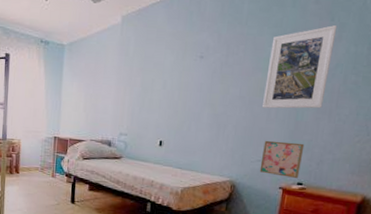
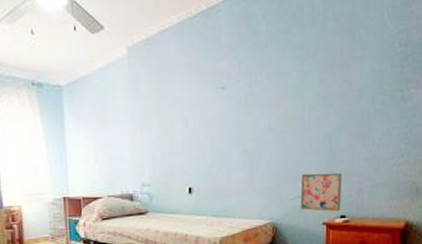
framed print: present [262,24,338,109] -> none [294,43,359,138]

